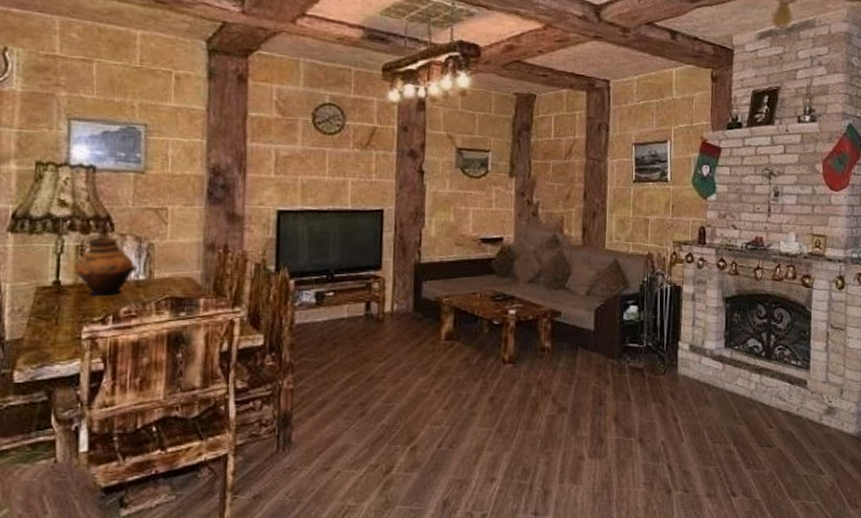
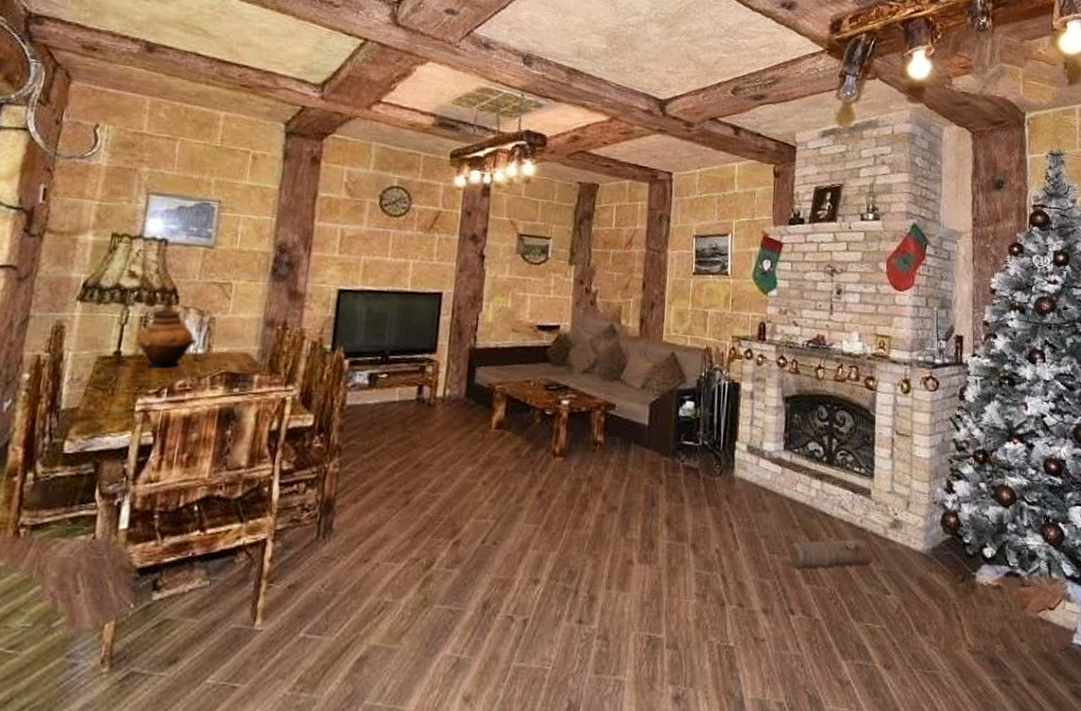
decorative log: none [730,425,809,455] -> present [789,537,873,569]

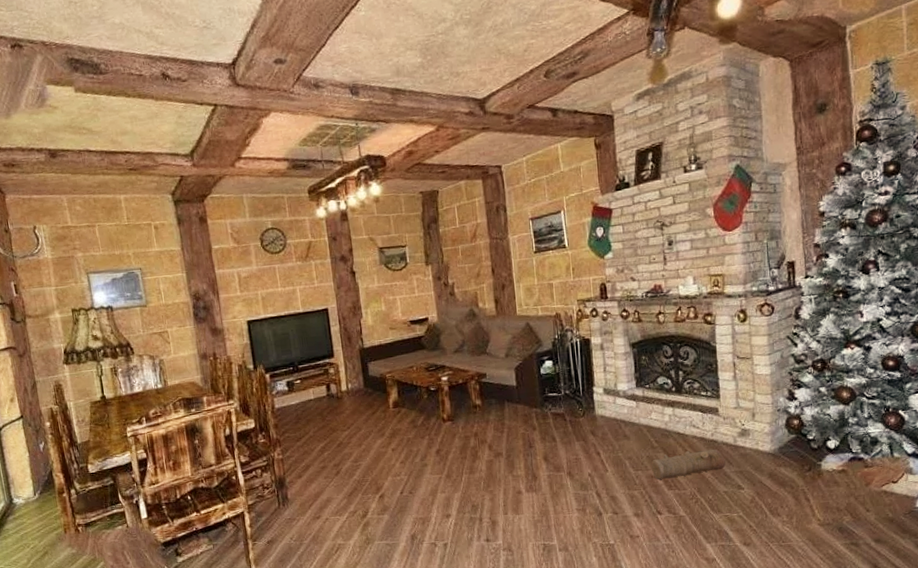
vase: present [136,309,197,368] -> none [113,358,155,404]

